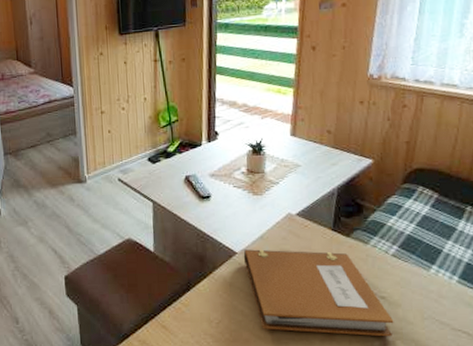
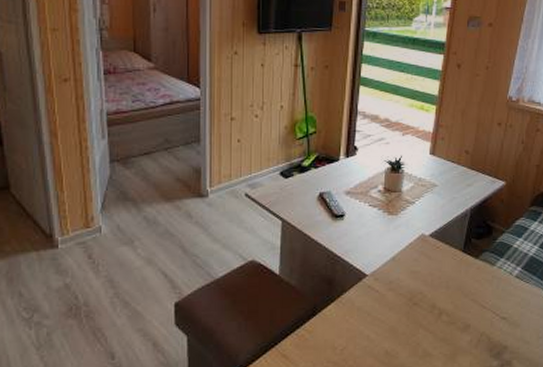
notebook: present [243,249,394,337] -> none [373,271,512,357]

